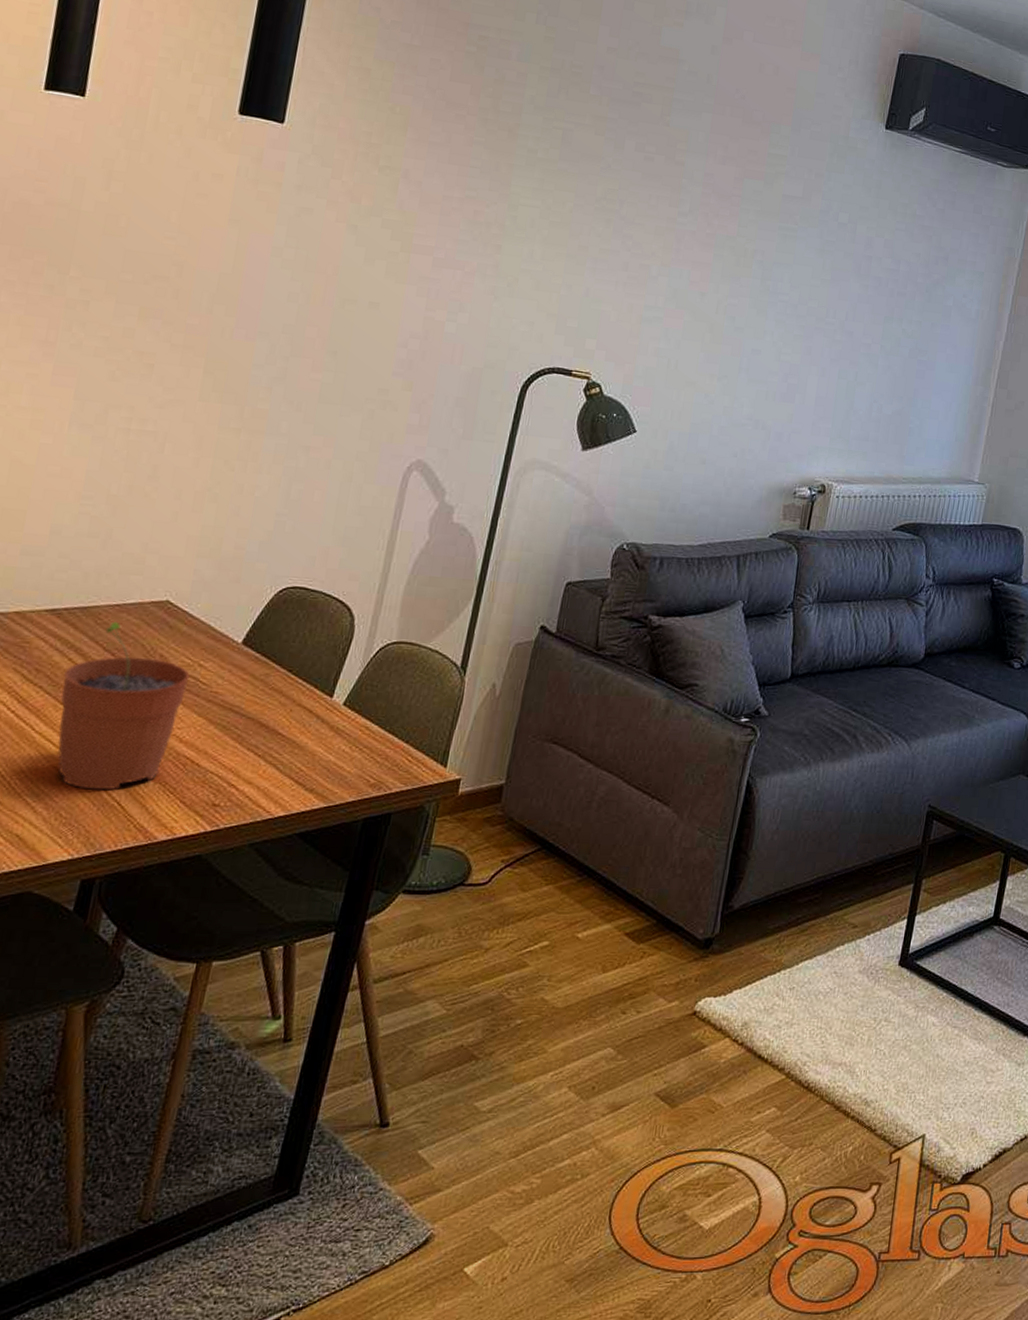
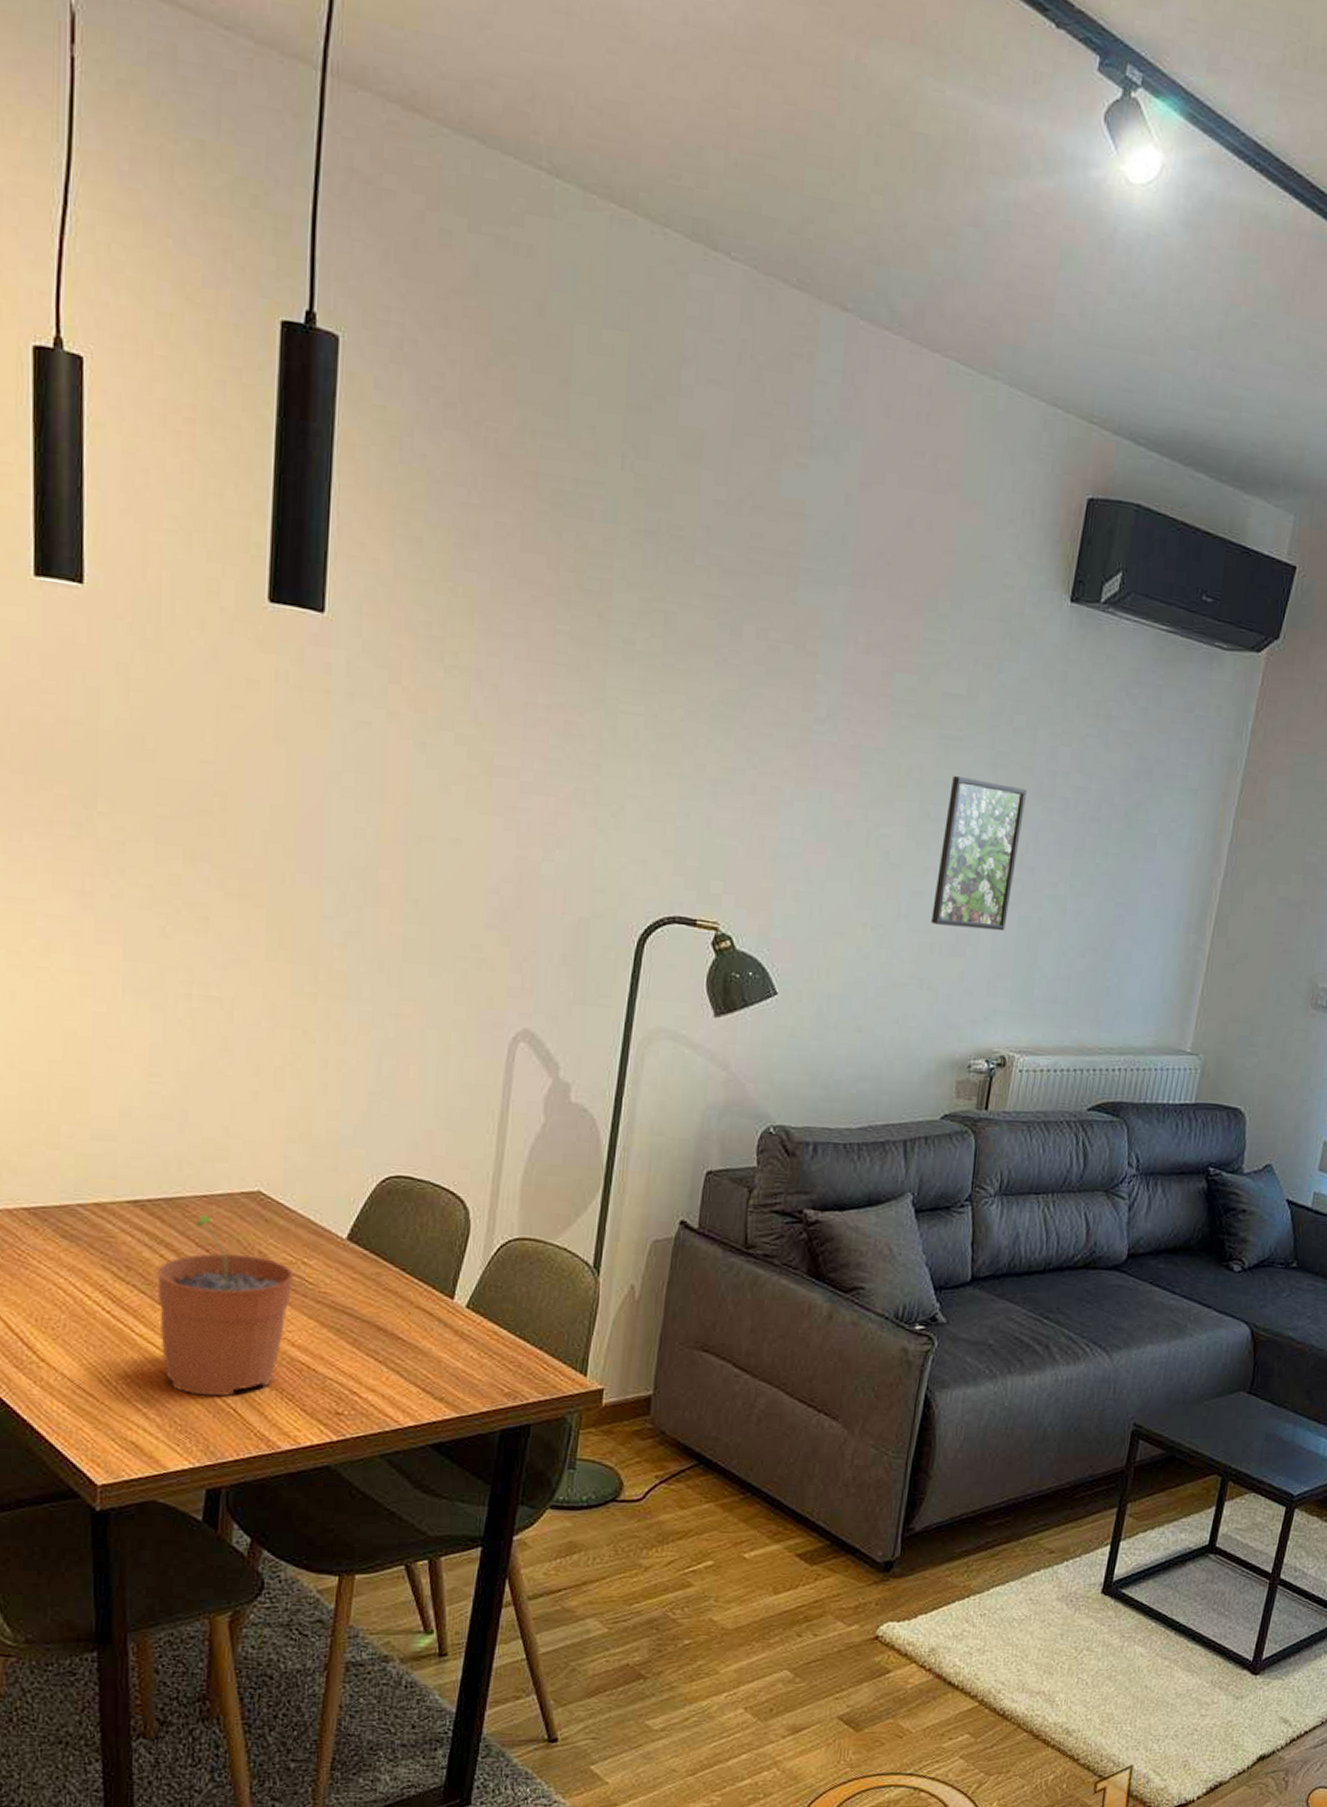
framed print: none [767,259,848,382] -> present [931,776,1027,932]

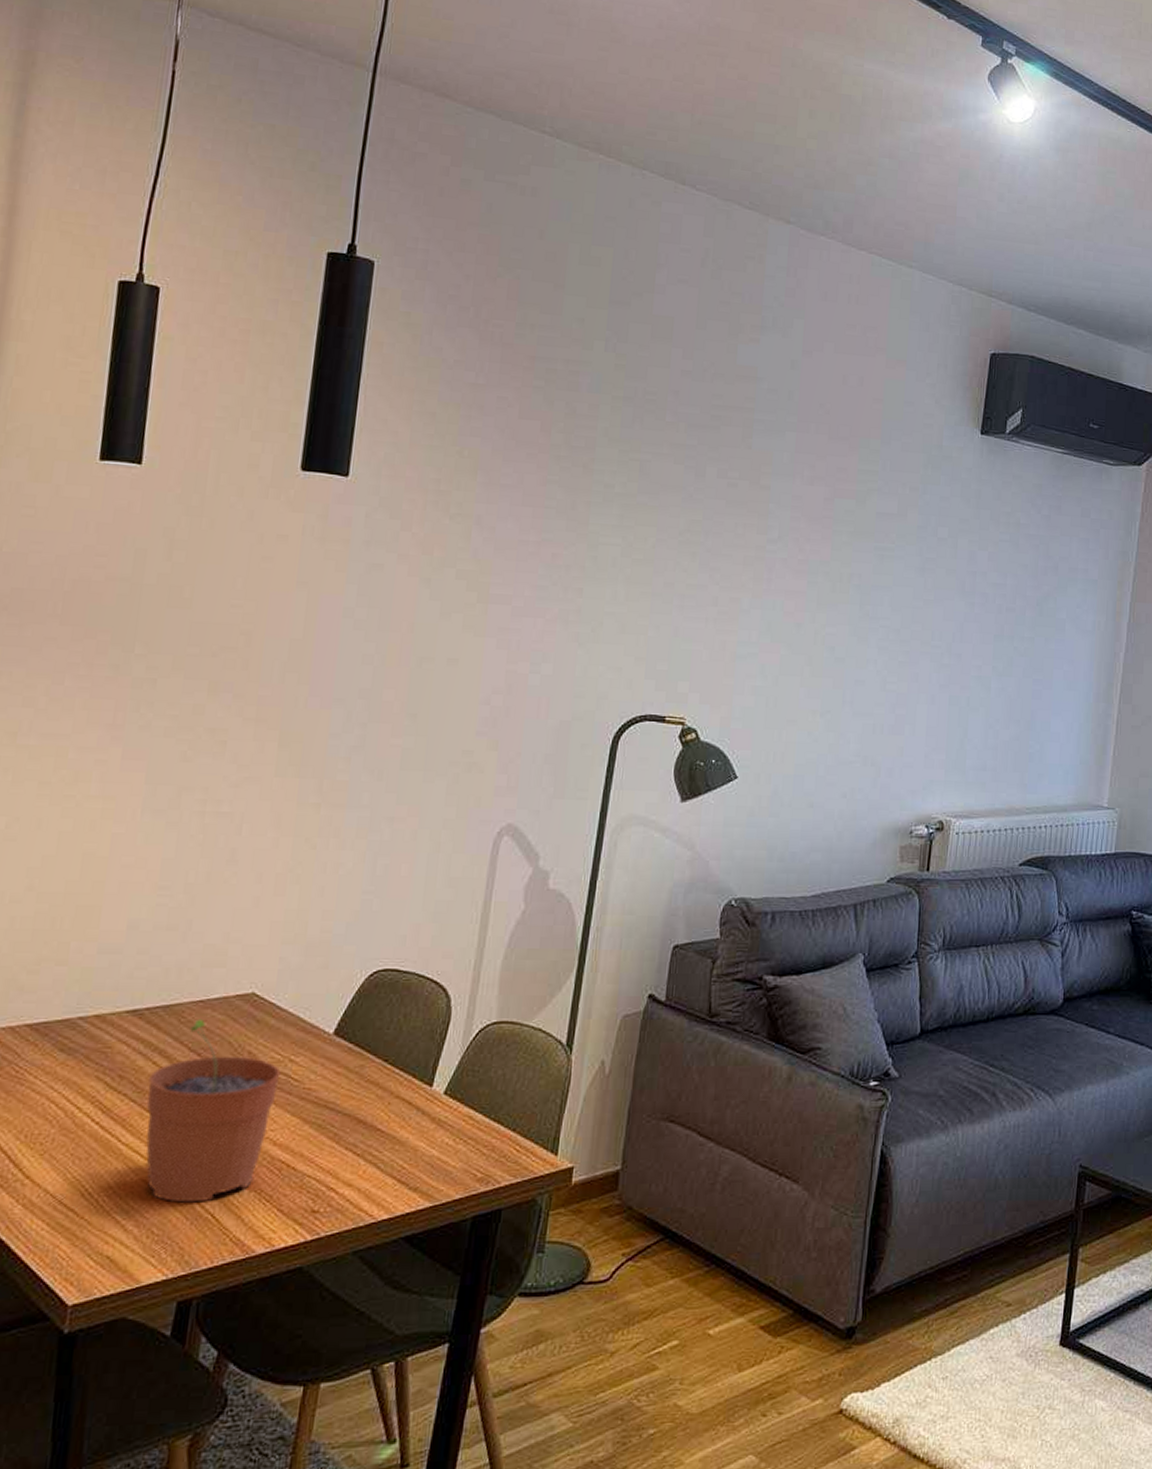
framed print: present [931,776,1027,932] -> none [873,581,951,710]

